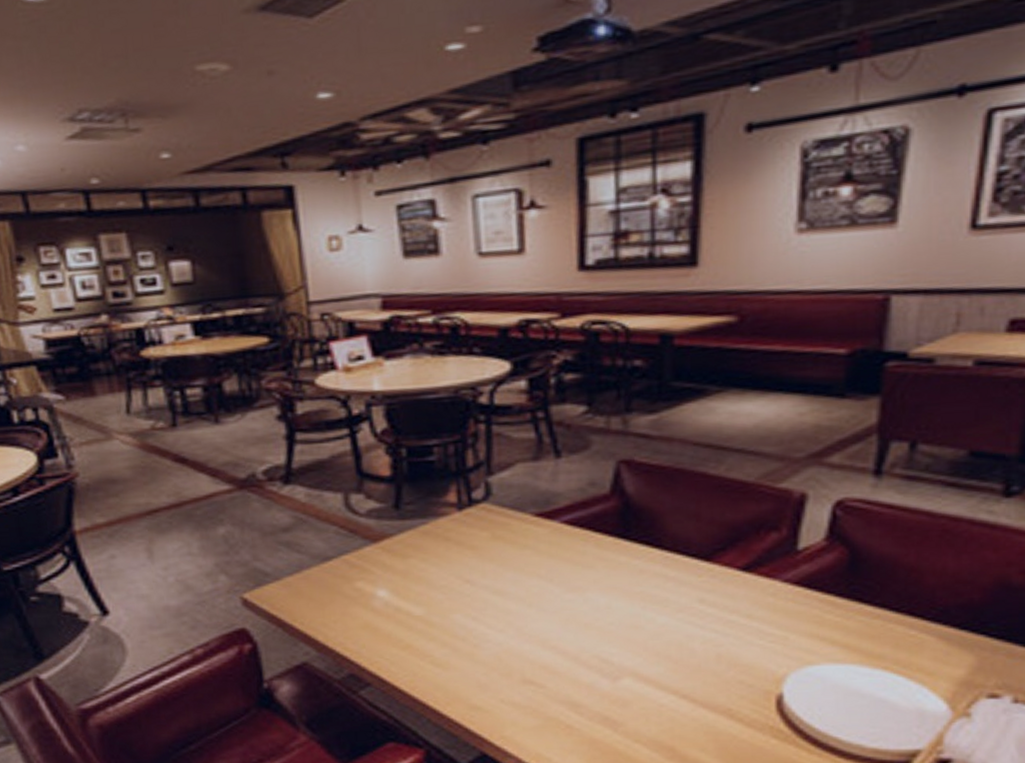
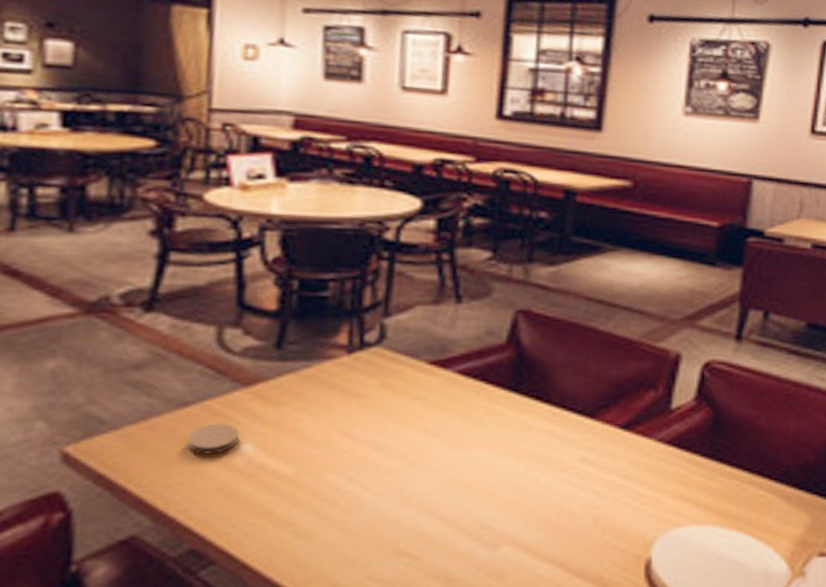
coaster: none [334,573,376,599] -> present [187,423,240,455]

